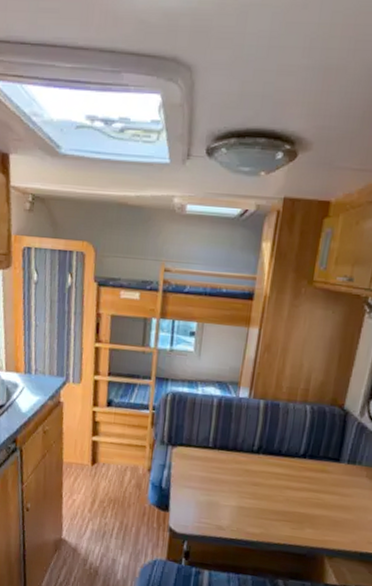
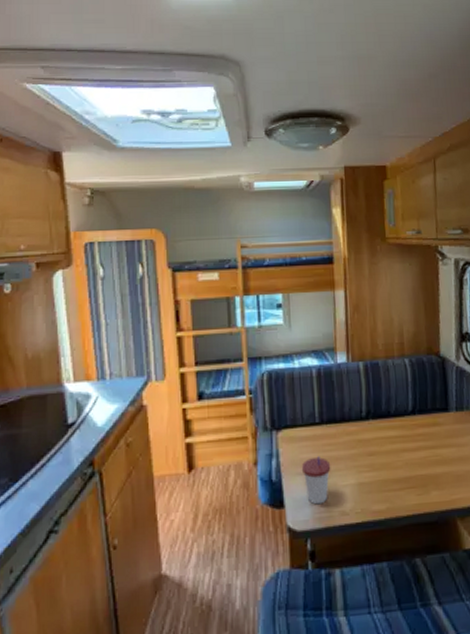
cup: none [189,476,217,516] -> present [301,456,331,505]

